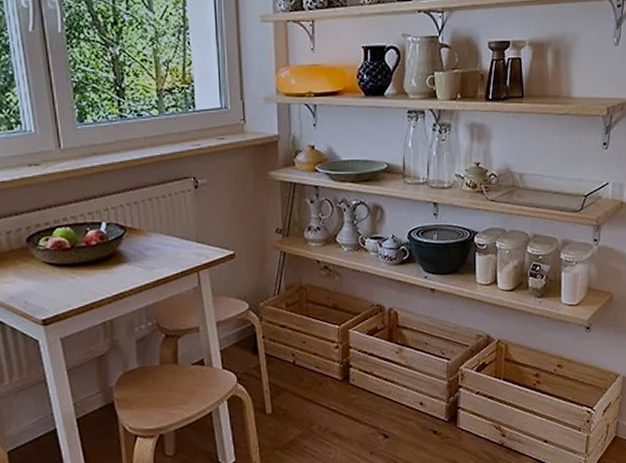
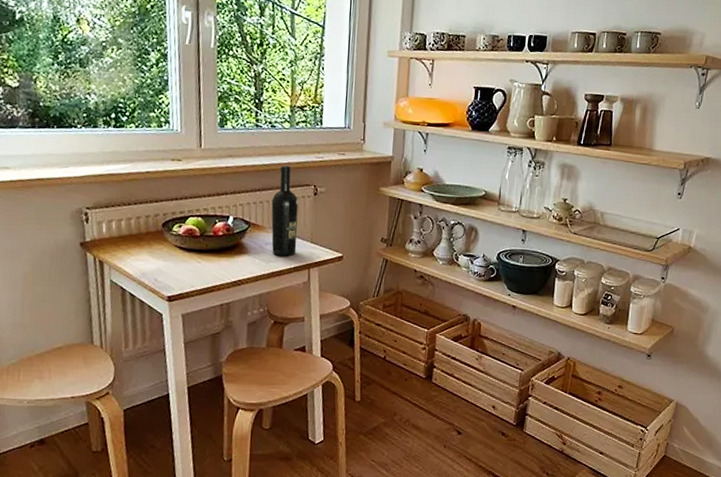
wine bottle: none [147,158,182,261] -> present [271,165,299,257]

